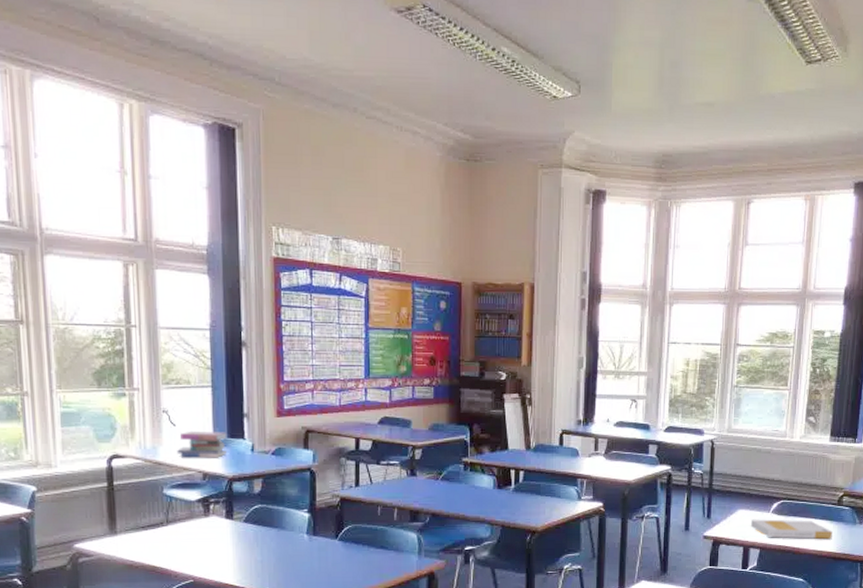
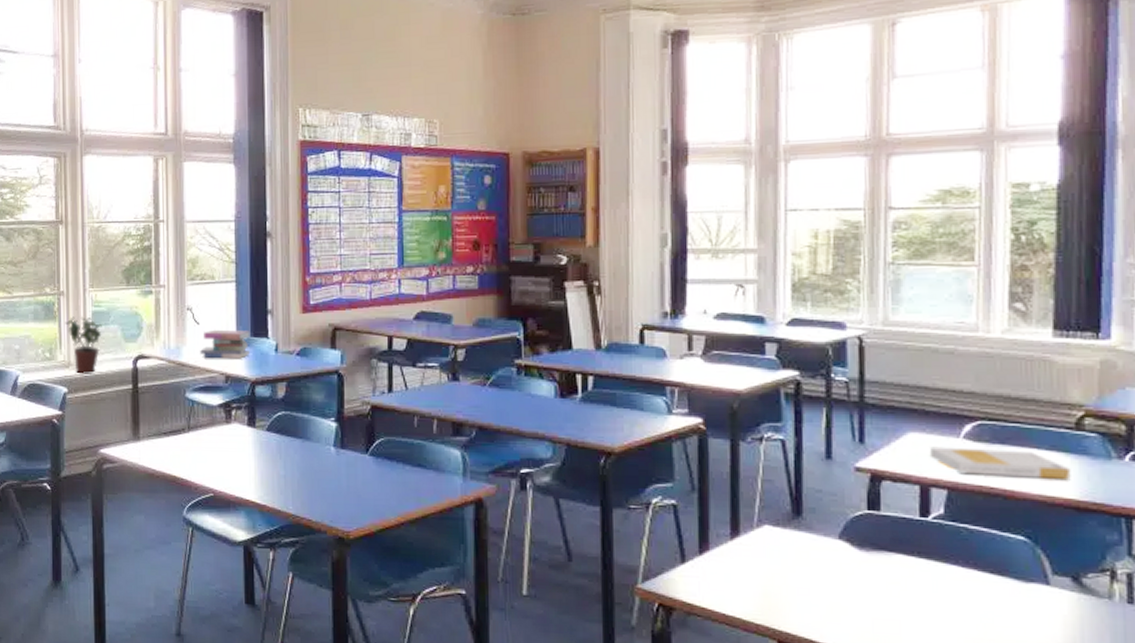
potted plant: none [31,417,73,475] -> present [65,316,102,376]

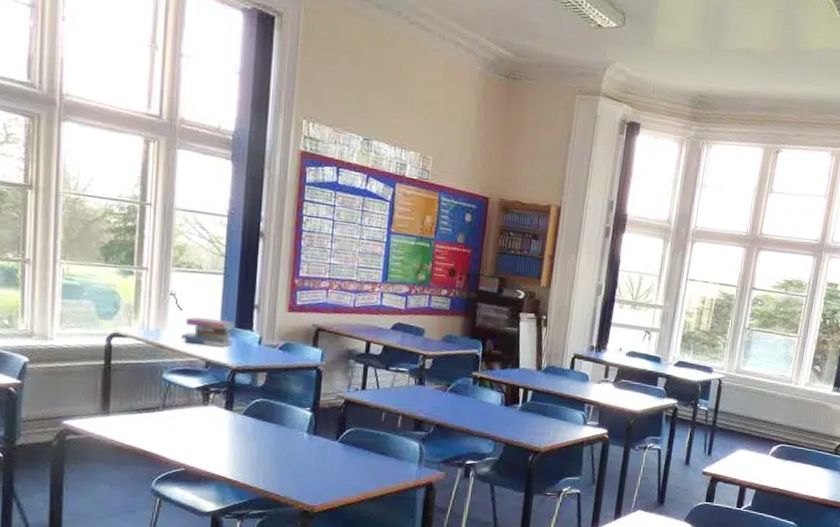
potted plant: present [65,316,102,376] -> none [29,286,73,347]
book: present [929,446,1071,481] -> none [748,460,827,487]

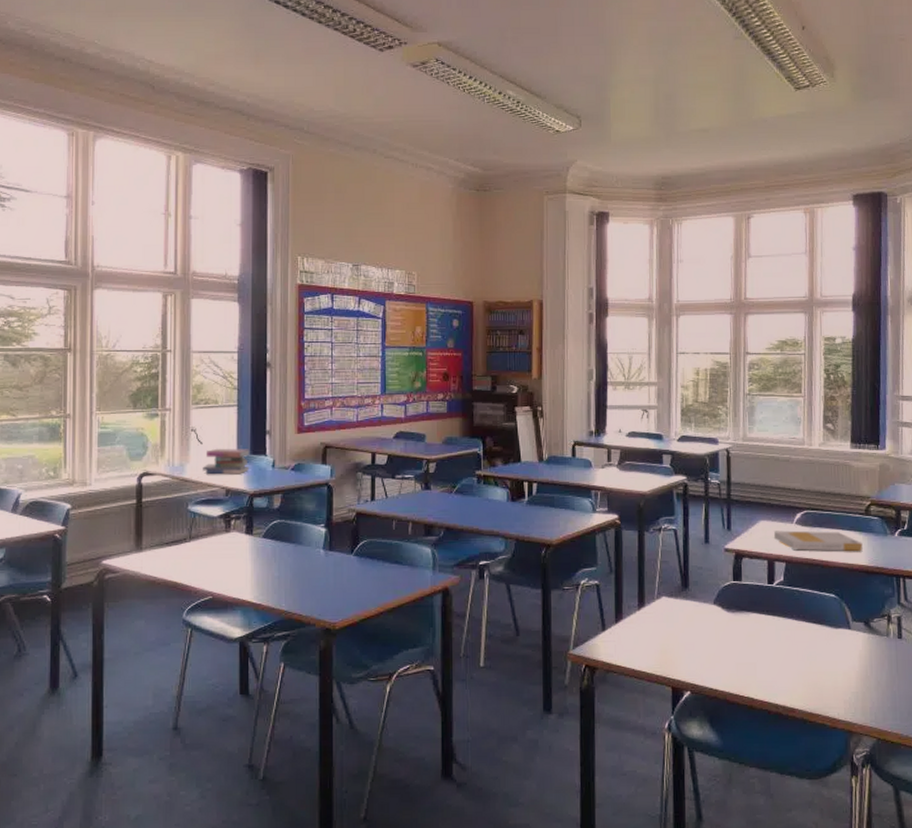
book: none [748,460,827,487] -> present [773,530,863,552]

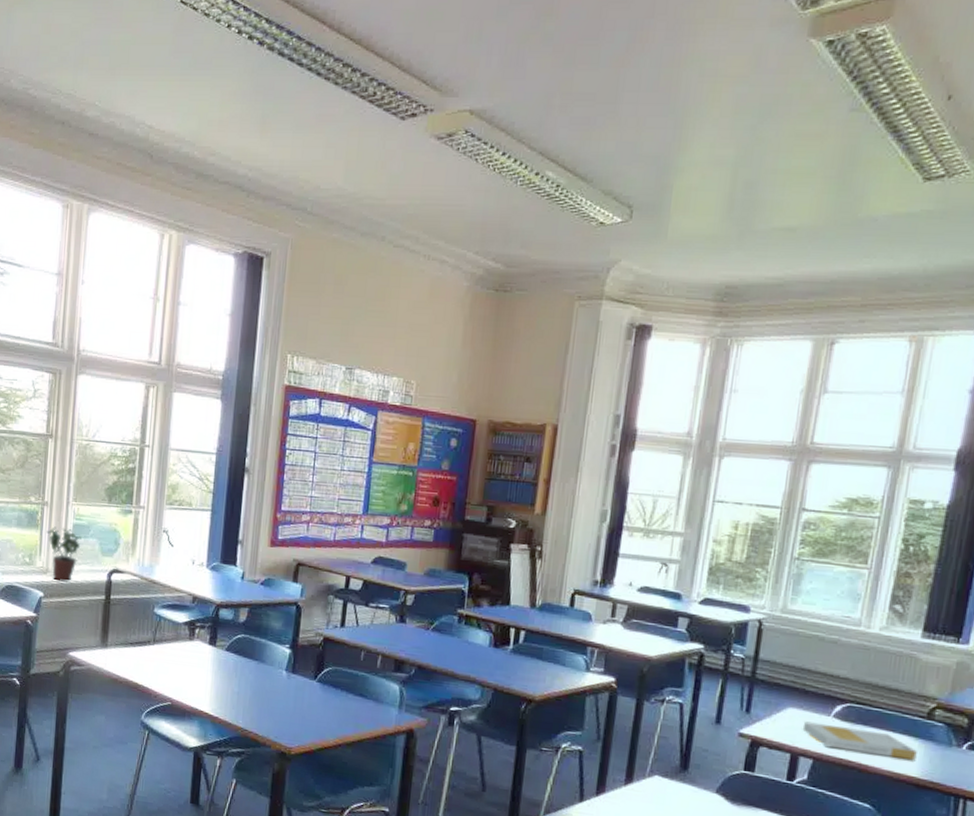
potted plant: none [70,437,108,492] -> present [46,526,82,583]
books: present [203,448,250,475] -> none [171,552,220,583]

